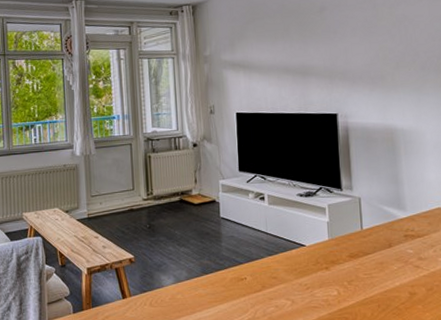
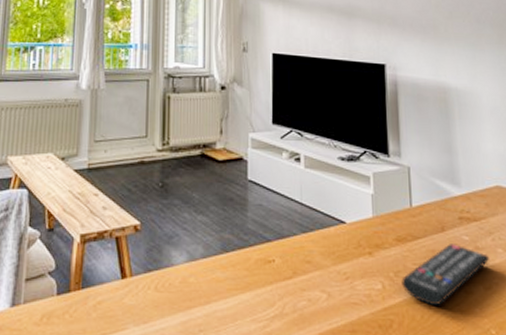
remote control: none [354,256,432,306] -> present [401,244,490,306]

